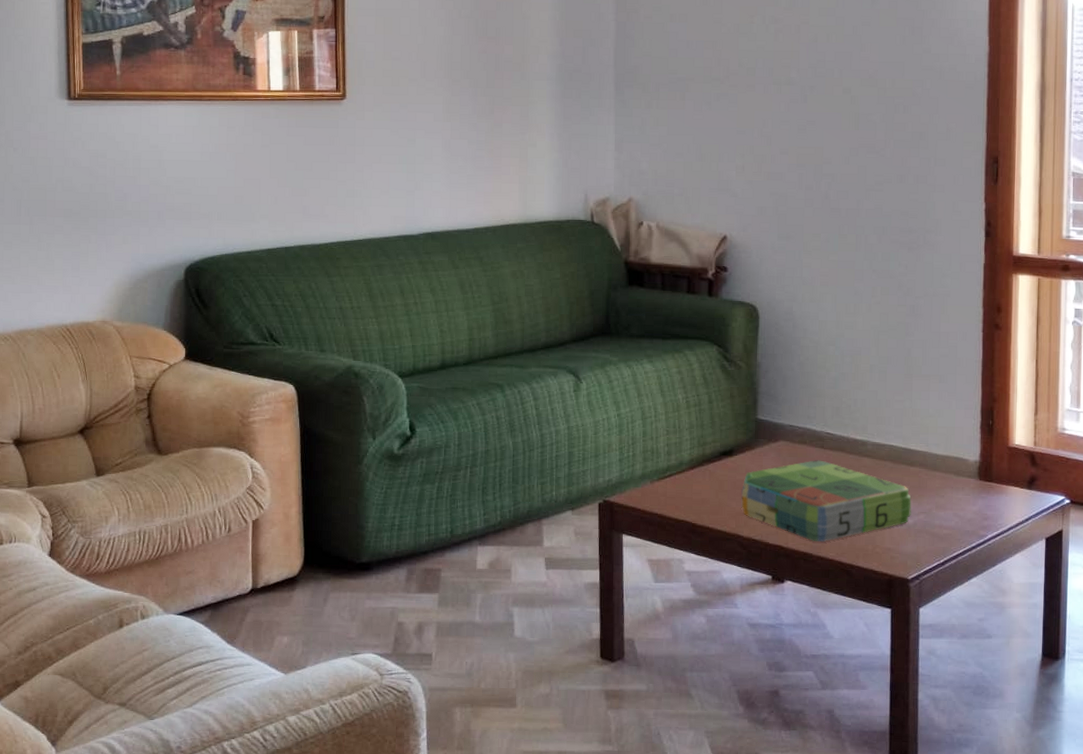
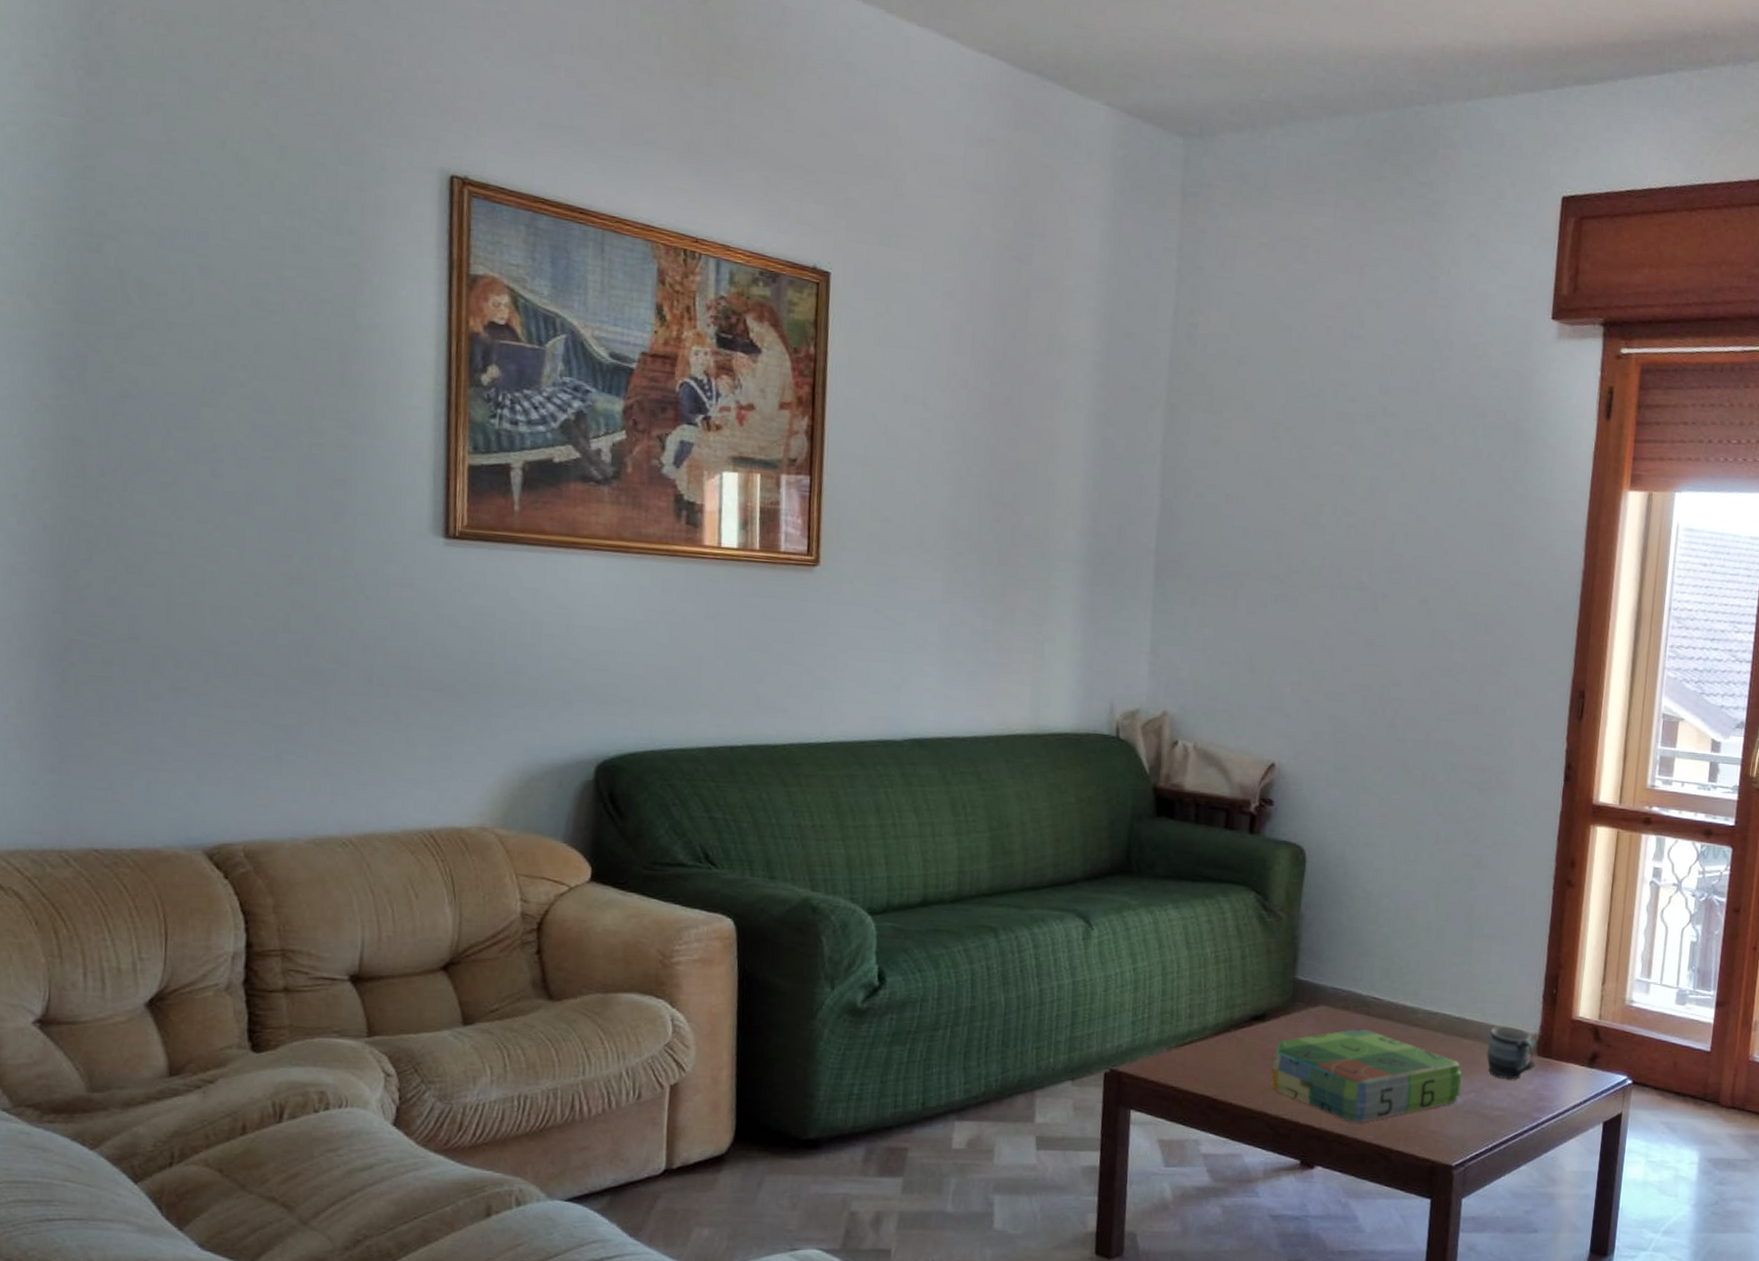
mug: none [932,454,978,502] -> present [1486,1026,1537,1080]

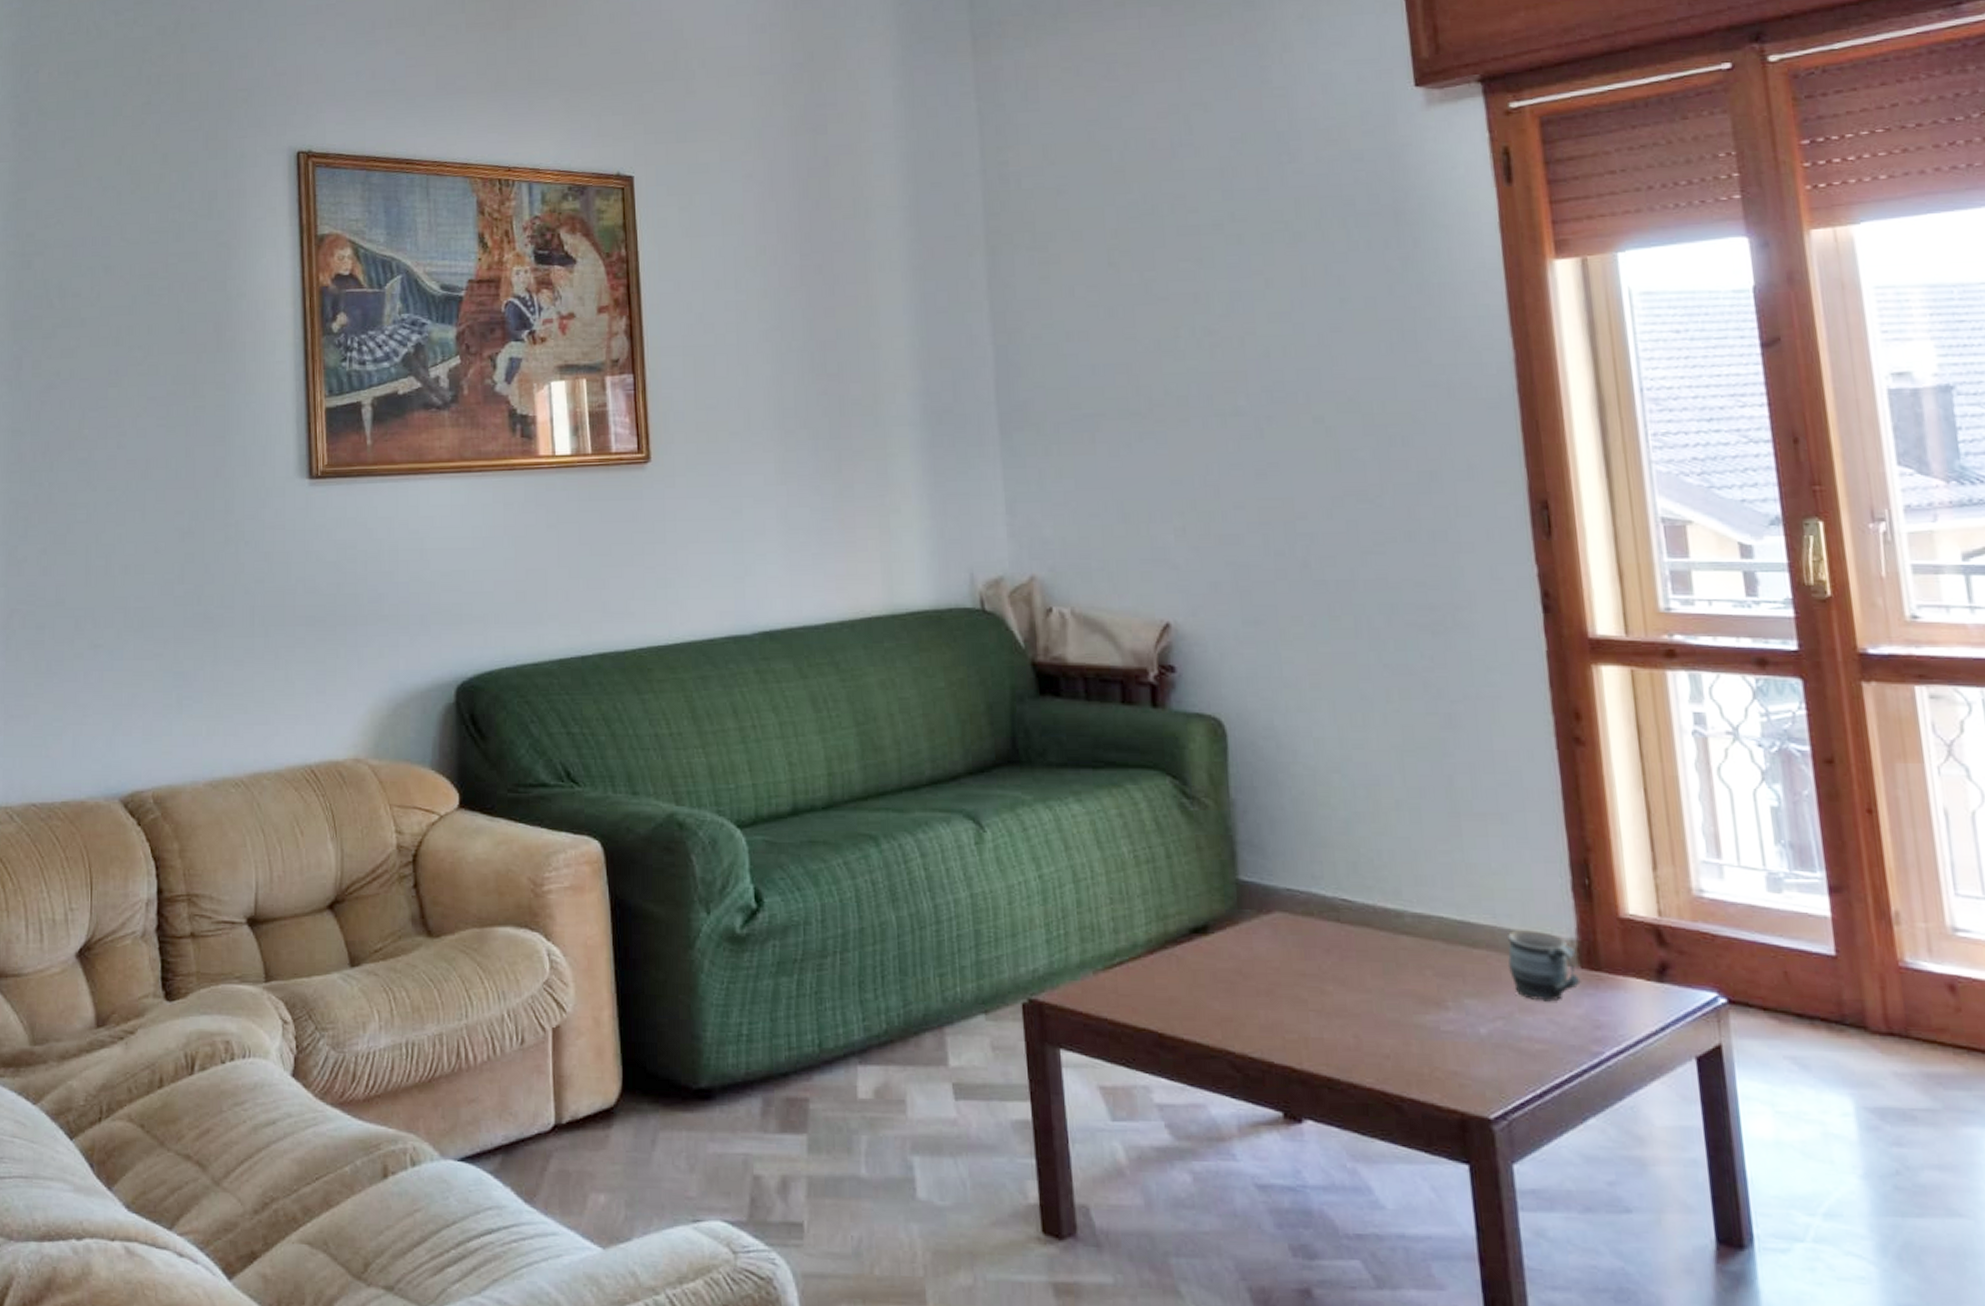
board game: present [1271,1028,1462,1123] -> none [1225,939,1483,1062]

